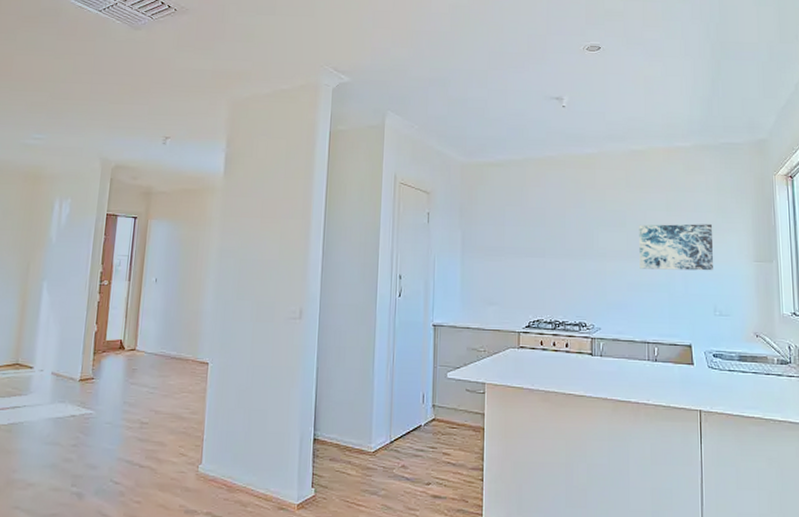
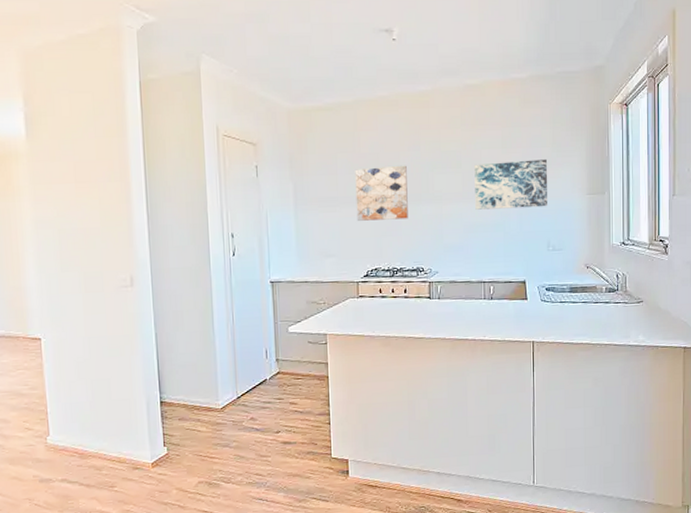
wall art: none [521,221,572,273] -> present [355,165,408,221]

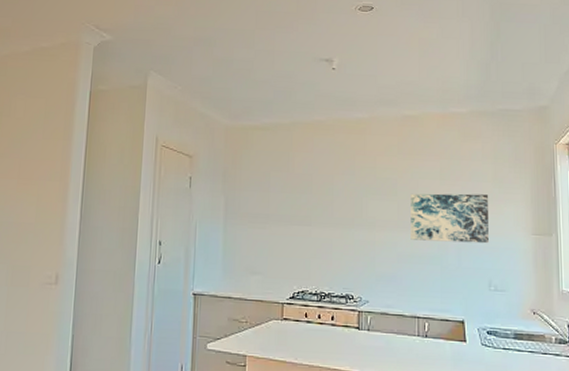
wall art: present [355,165,408,221] -> none [286,188,340,243]

